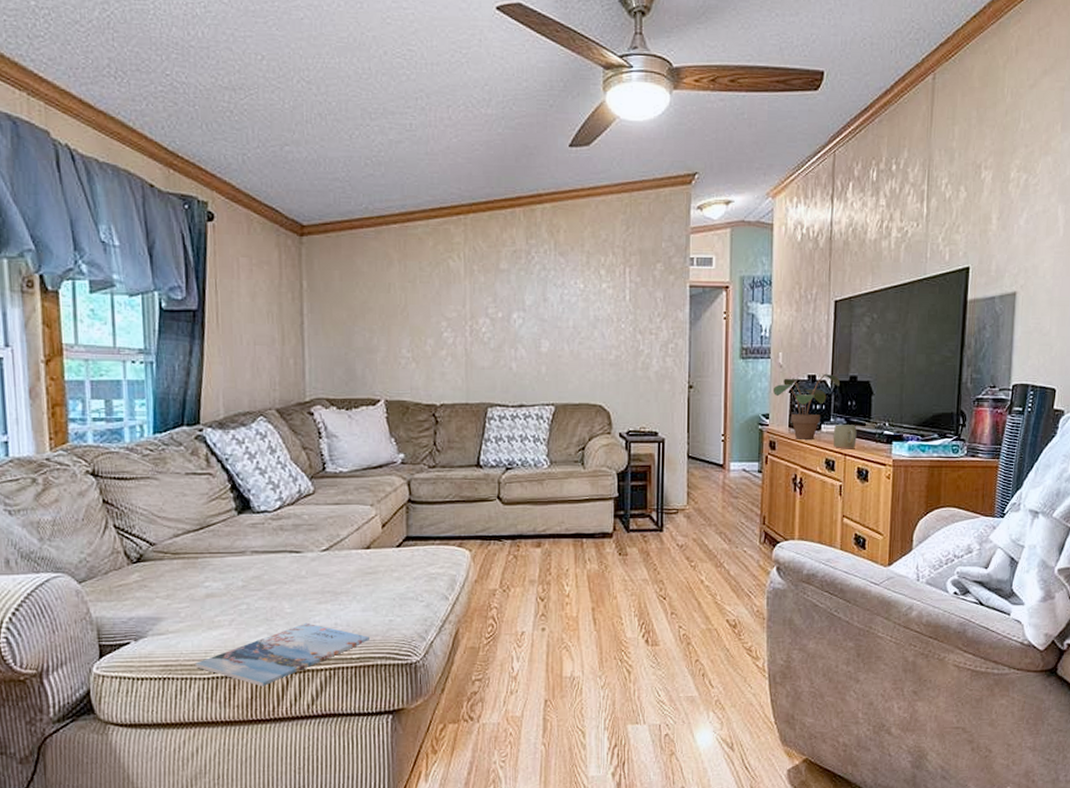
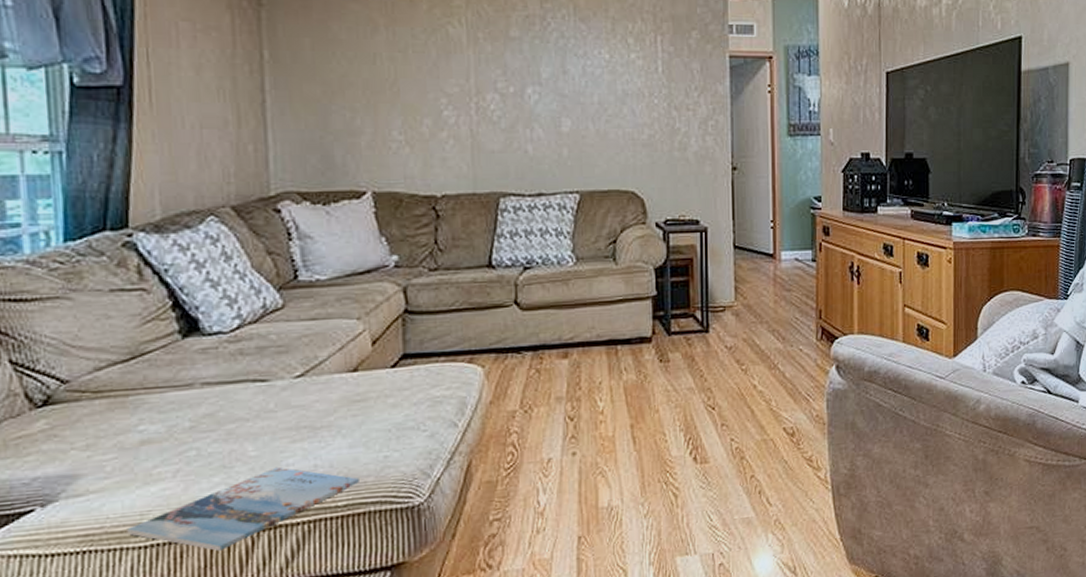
potted plant: present [772,373,840,439] -> none [824,151,895,224]
mug: present [833,425,857,449] -> none [890,206,915,233]

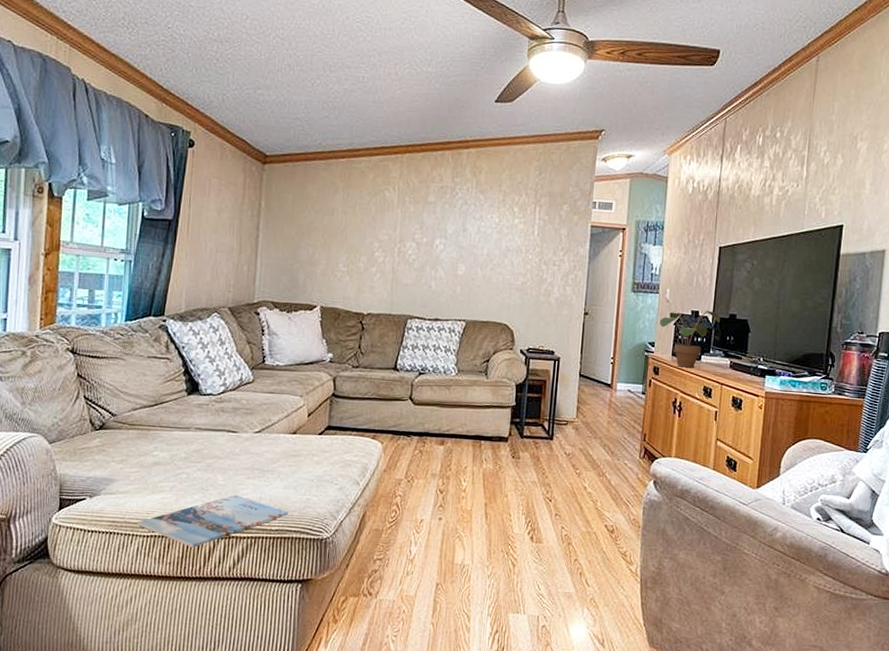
potted plant: none [824,151,895,224] -> present [659,310,720,368]

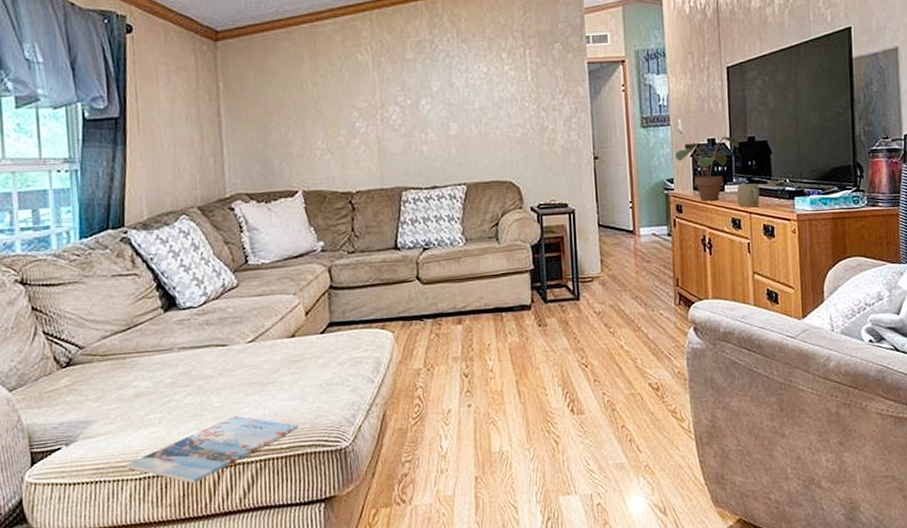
mug: none [711,356,734,380] -> present [736,183,760,207]

